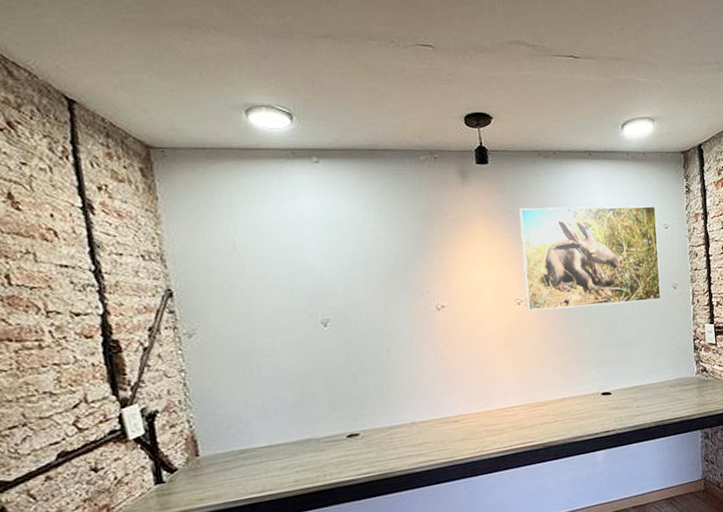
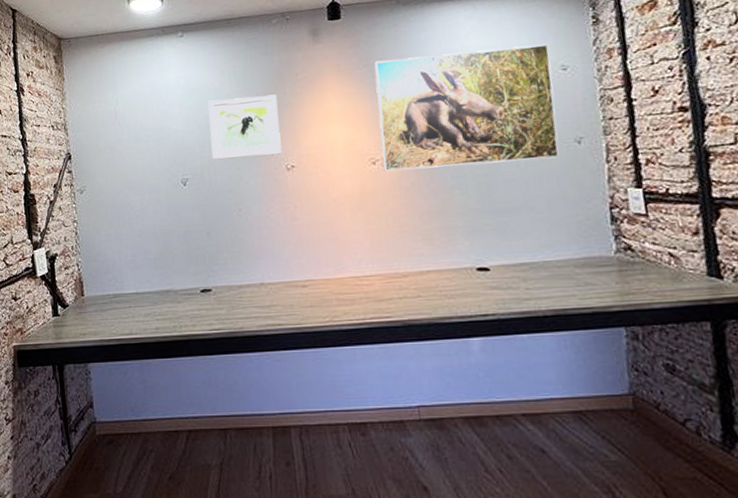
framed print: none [351,233,432,300] -> present [208,94,282,161]

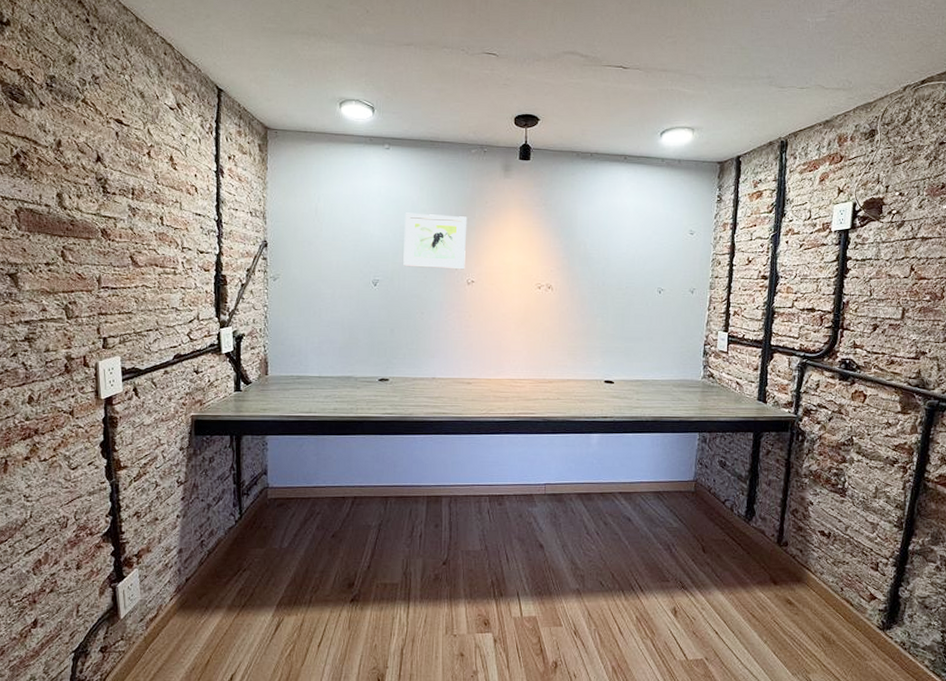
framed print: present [374,44,559,171] -> none [546,202,684,302]

